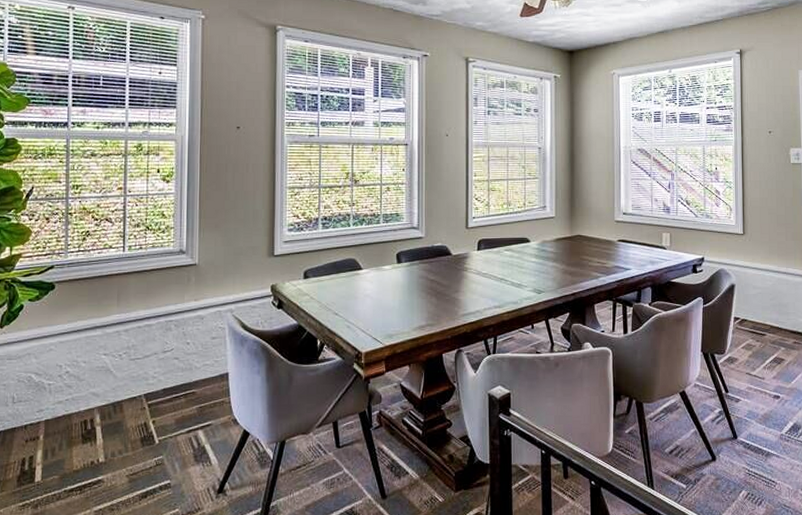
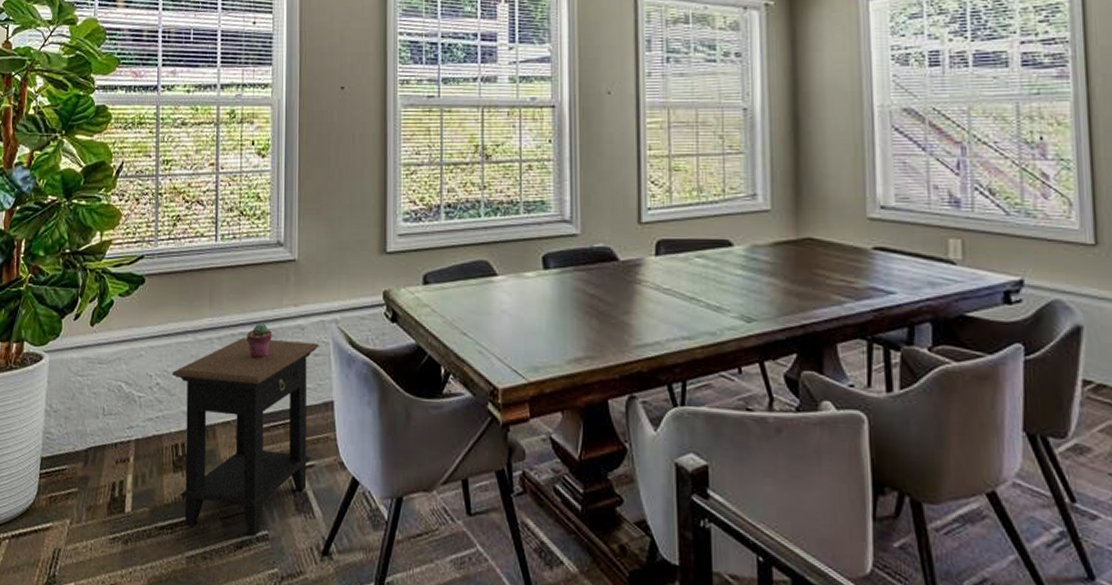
side table: none [81,328,216,486] -> present [172,337,319,536]
potted succulent: none [151,315,176,345] -> present [246,322,273,359]

